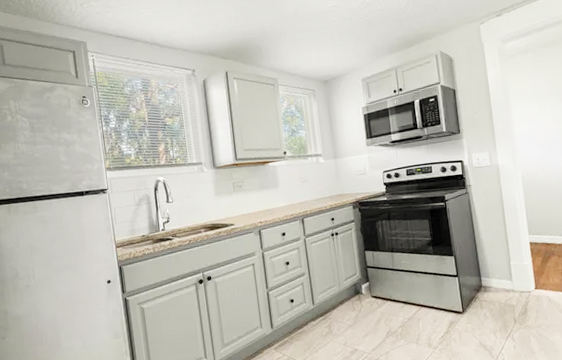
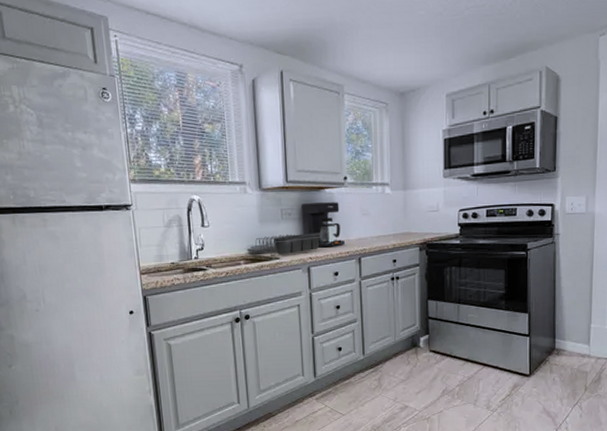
dish rack: none [206,199,268,224] -> present [247,232,321,257]
coffee maker: none [249,172,289,213] -> present [300,201,345,248]

